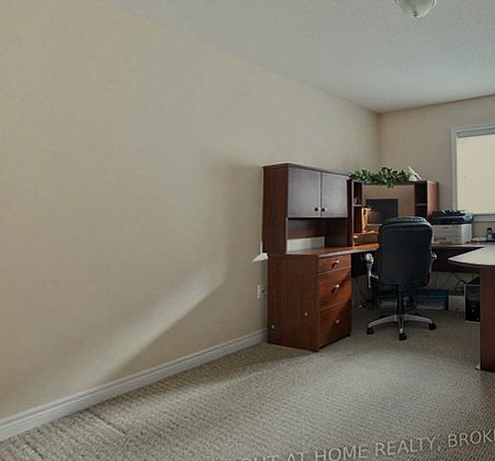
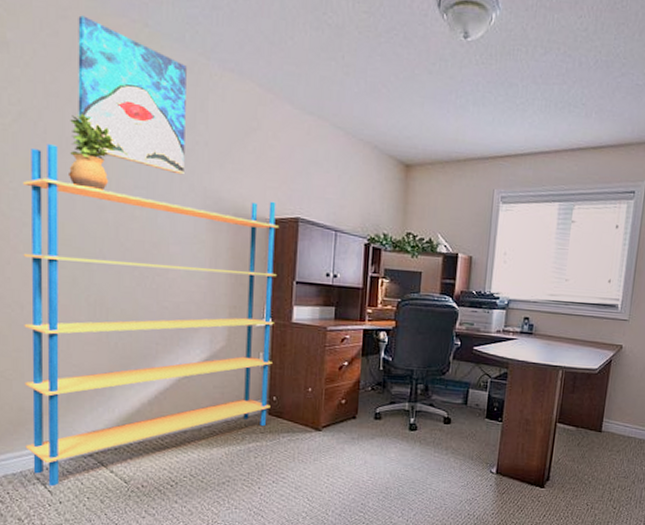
shelving unit: none [16,119,270,449] -> present [23,144,278,487]
potted plant: none [73,91,121,155] -> present [69,113,117,191]
wall art: none [83,13,185,136] -> present [78,15,187,175]

